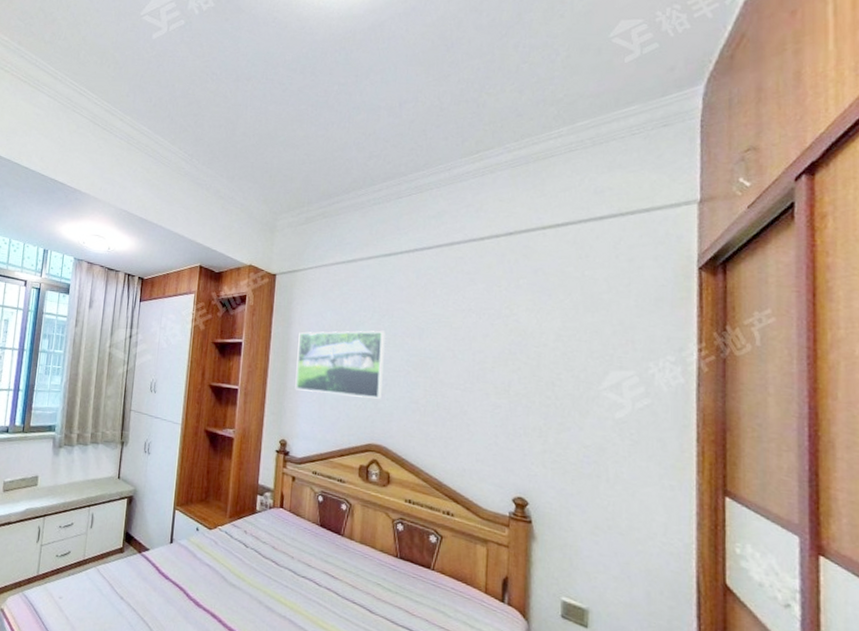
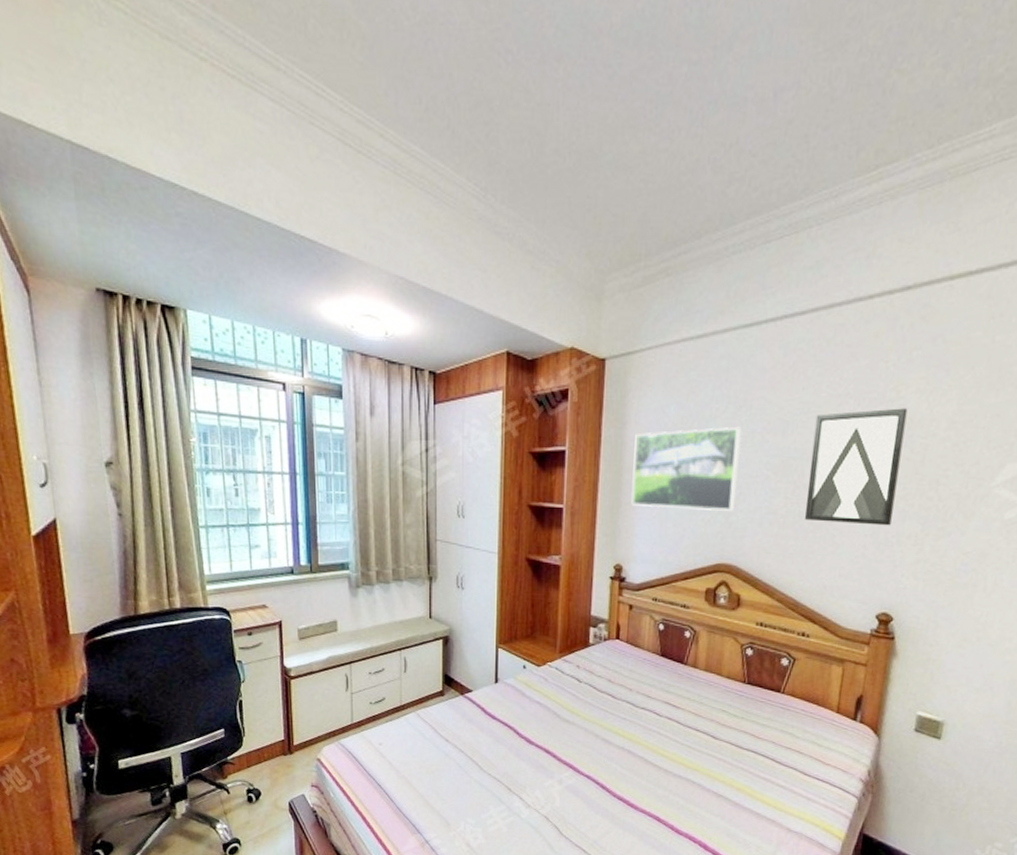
wall art: none [442,322,521,419] -> present [805,408,908,526]

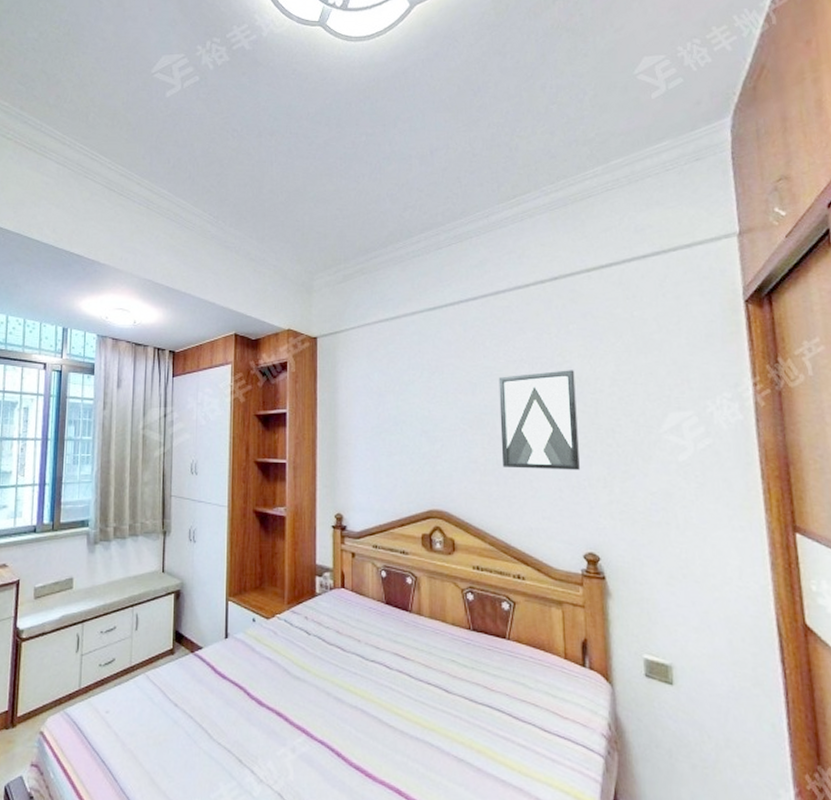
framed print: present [631,426,742,511] -> none [346,388,439,461]

